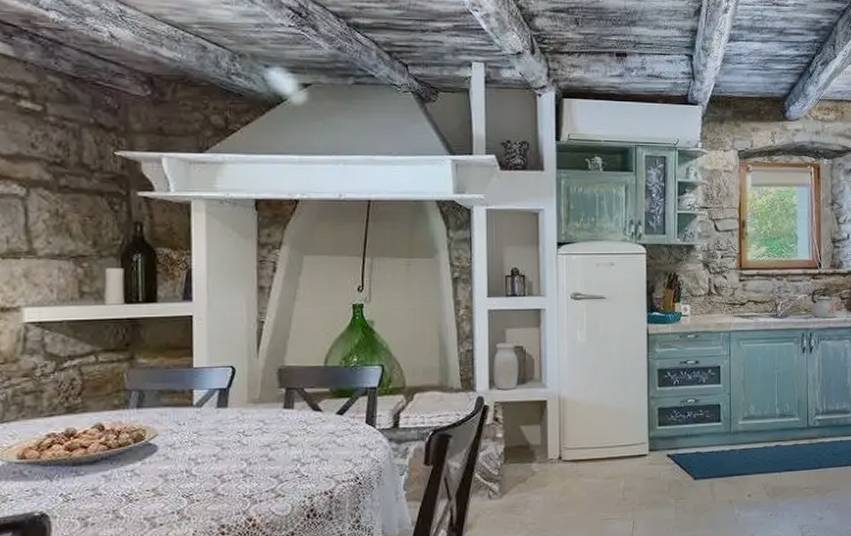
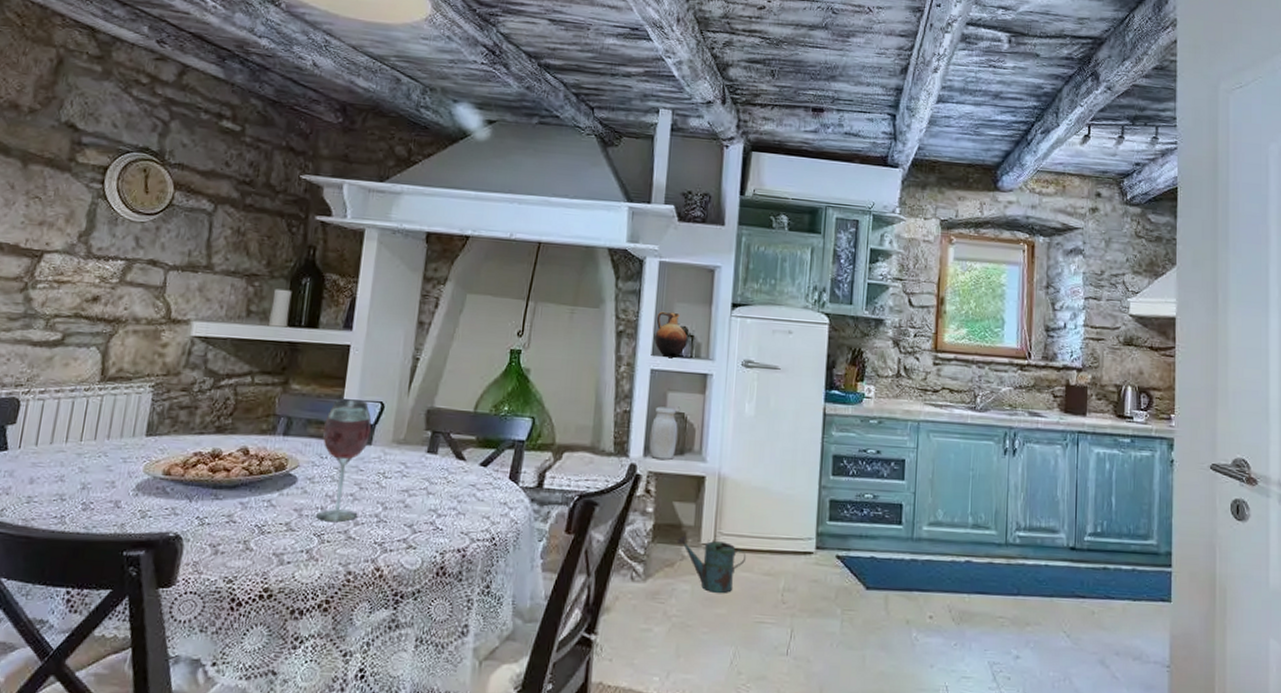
wineglass: none [178,367,225,483] -> present [316,399,372,522]
ceramic pitcher: none [488,255,519,297] -> present [654,311,688,357]
watering can: none [526,454,590,500] -> present [676,535,747,593]
kettle: present [810,287,838,319] -> none [1015,381,1049,418]

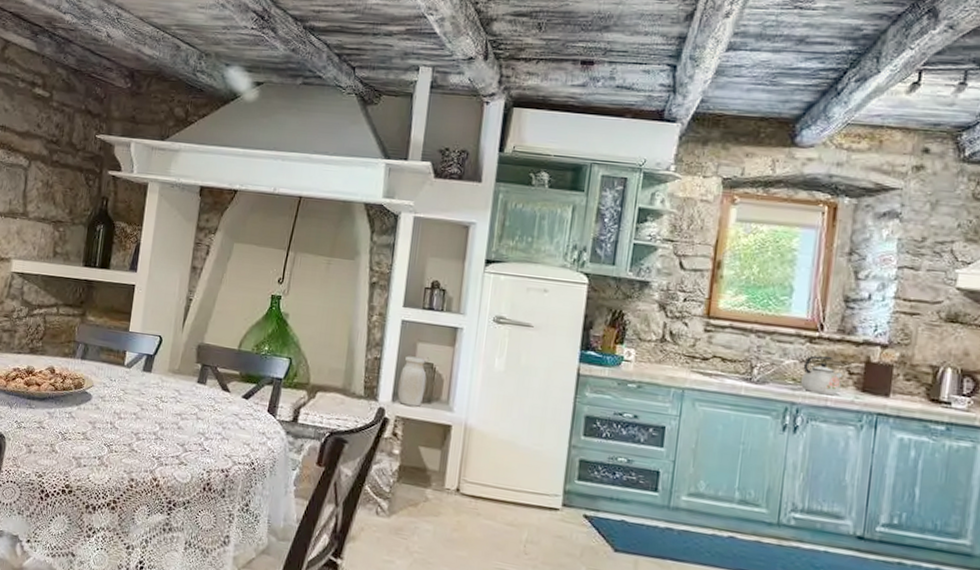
candle: present [266,288,292,328] -> none [68,234,89,268]
wineglass: present [316,399,372,522] -> none [106,331,152,436]
ceramic pitcher: present [654,311,688,357] -> none [406,265,440,310]
watering can: present [676,535,747,593] -> none [421,478,490,538]
kettle: none [1015,381,1049,418] -> present [799,355,843,396]

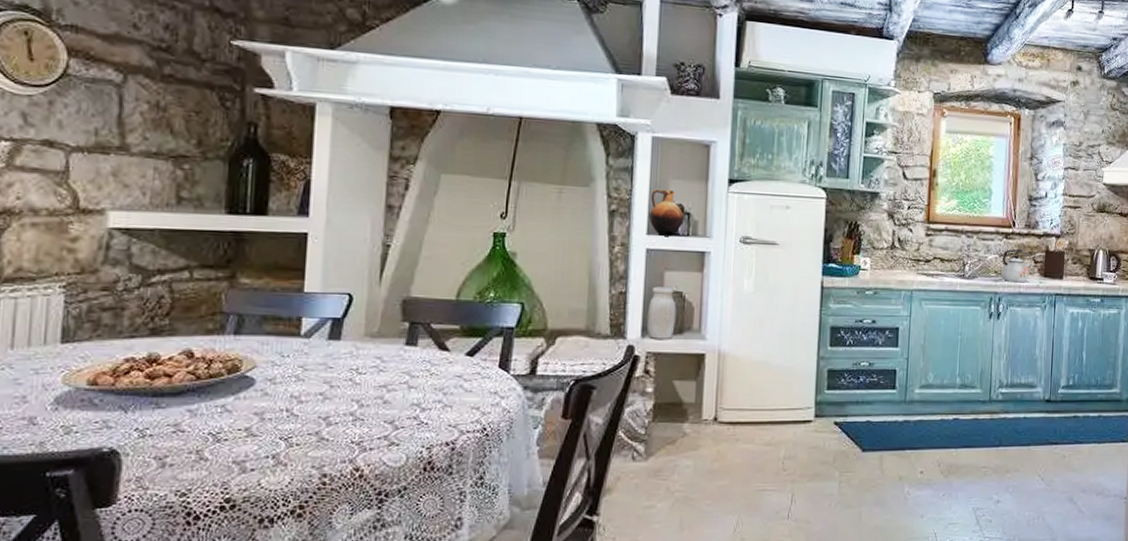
ceramic pitcher: none [406,265,440,310] -> present [649,188,684,236]

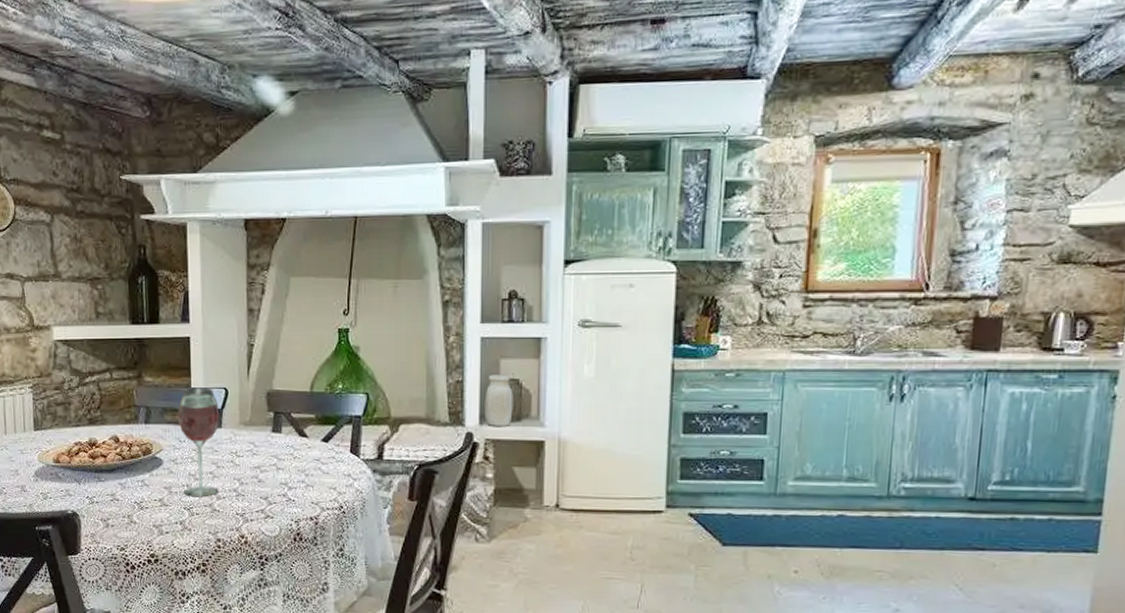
wineglass: none [281,292,339,424] -> present [178,387,219,497]
ceramic pitcher: present [649,188,684,236] -> none [483,276,518,323]
kettle: present [1000,249,1031,283] -> none [905,316,951,358]

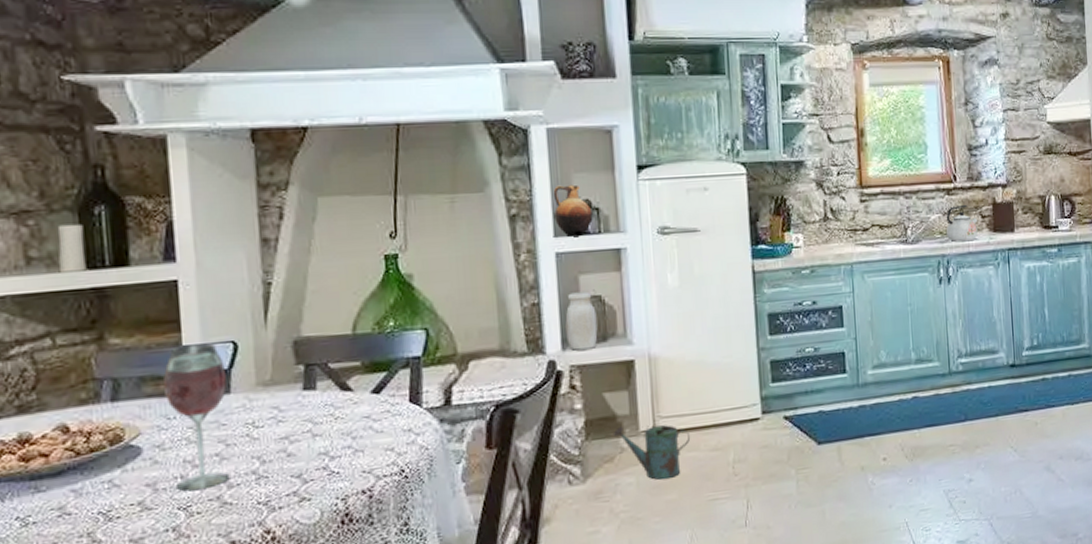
candle: none [114,289,135,325] -> present [56,223,91,273]
ceramic pitcher: none [483,276,518,323] -> present [553,184,593,237]
watering can: none [518,498,592,552] -> present [613,425,691,480]
kettle: none [905,316,951,358] -> present [945,204,978,242]

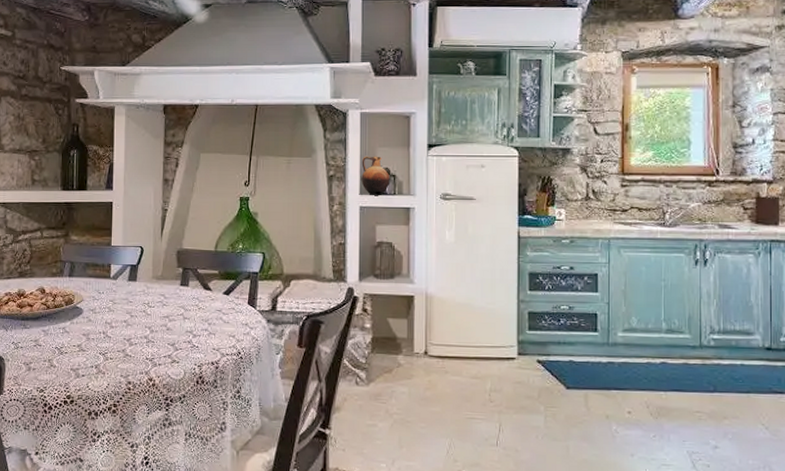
candle: present [56,223,91,273] -> none [47,161,66,191]
wineglass: present [163,343,228,492] -> none [99,246,135,344]
jar: present [565,291,598,351] -> none [363,238,387,283]
watering can: present [613,425,691,480] -> none [393,346,455,394]
kettle: present [945,204,978,242] -> none [705,196,740,230]

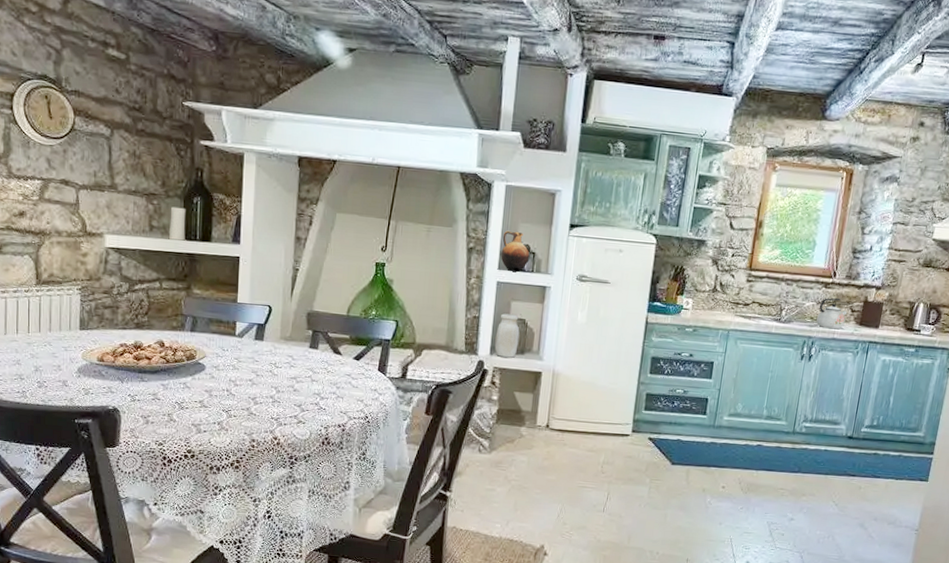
candle: none [47,161,66,191] -> present [167,206,188,241]
jar: none [363,238,387,283] -> present [494,313,520,358]
kettle: none [705,196,740,230] -> present [815,298,848,330]

